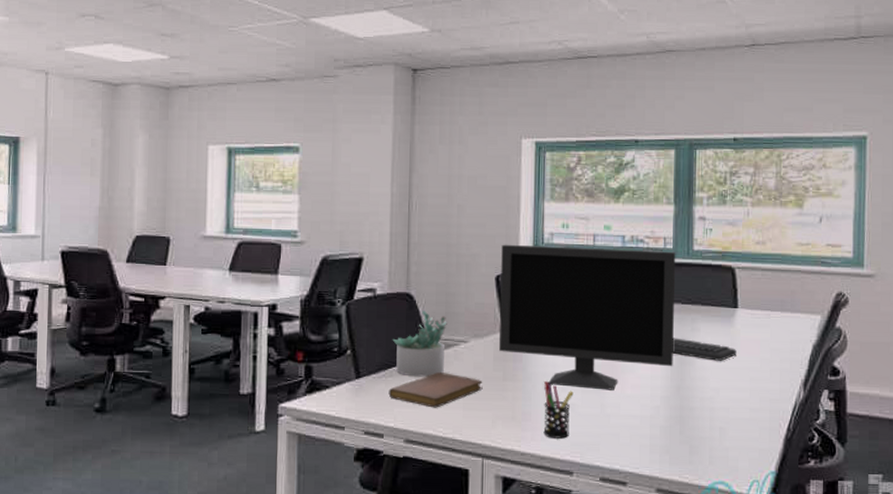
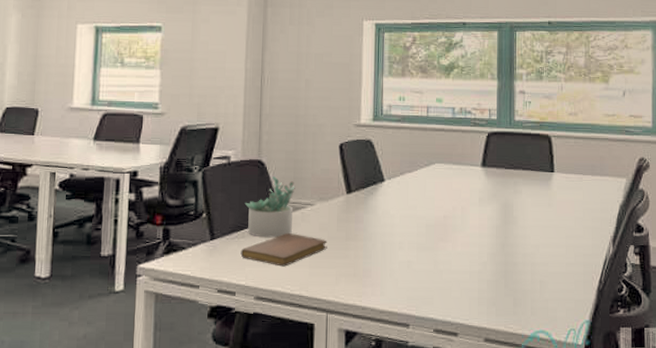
monitor: present [499,244,676,390] -> none [343,115,500,248]
pen holder: present [543,381,574,439] -> none [382,240,410,293]
keyboard: present [672,338,737,361] -> none [497,199,554,220]

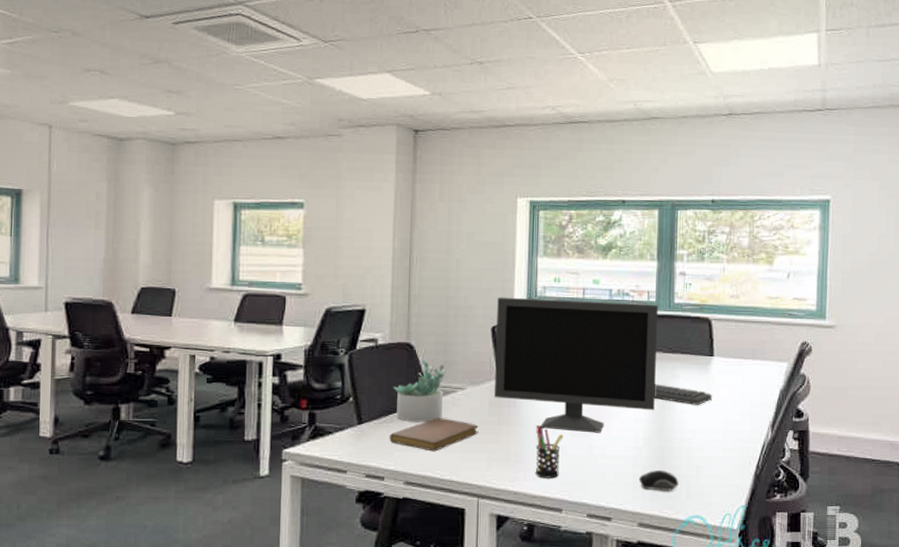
monitor: none [343,115,500,248] -> present [495,297,659,433]
pen holder: none [382,240,410,293] -> present [535,425,563,478]
computer mouse: none [483,285,523,306] -> present [638,470,679,491]
keyboard: none [497,199,554,220] -> present [654,384,712,405]

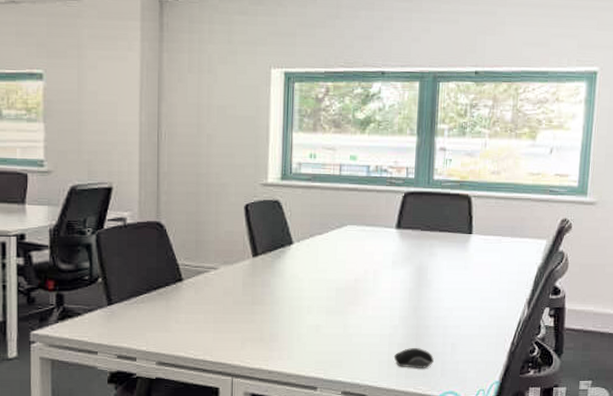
notebook: present [389,418,479,452] -> none [140,298,232,332]
succulent plant: present [393,360,446,422] -> none [143,239,198,303]
monitor: present [495,297,659,433] -> none [248,174,417,312]
pen holder: present [535,425,563,478] -> none [290,305,319,357]
keyboard: present [654,384,712,405] -> none [411,262,470,283]

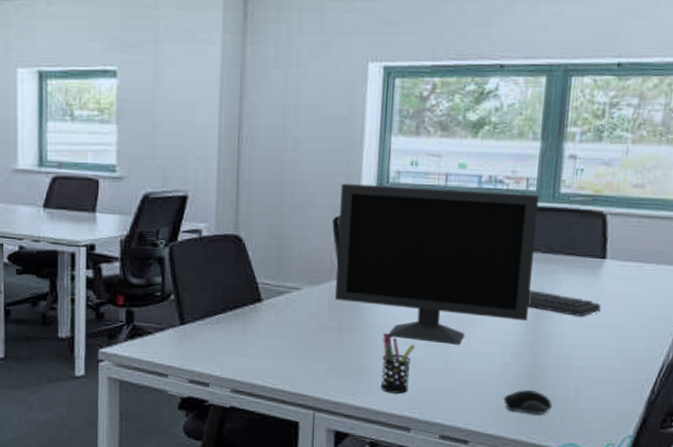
monitor: none [248,174,417,312] -> present [335,183,540,345]
pen holder: none [290,305,319,357] -> present [380,333,415,394]
keyboard: none [411,262,470,283] -> present [527,290,601,316]

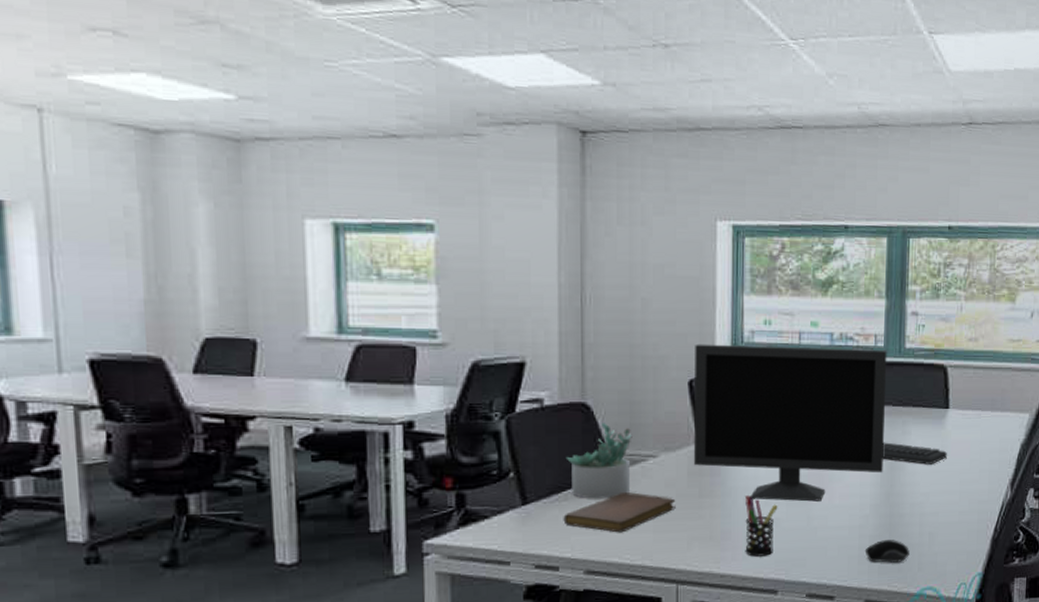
notebook: none [214,321,316,358] -> present [563,492,676,533]
succulent plant: none [219,255,279,325] -> present [565,423,632,499]

